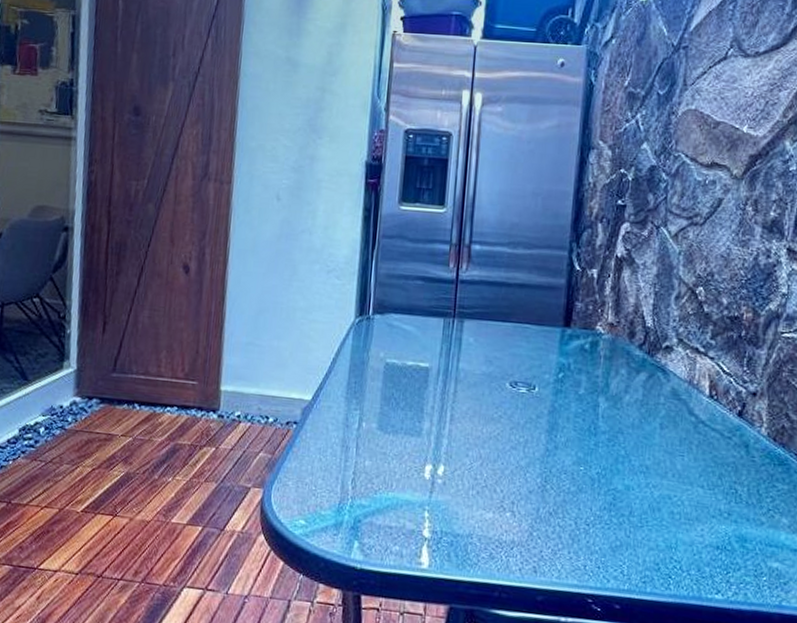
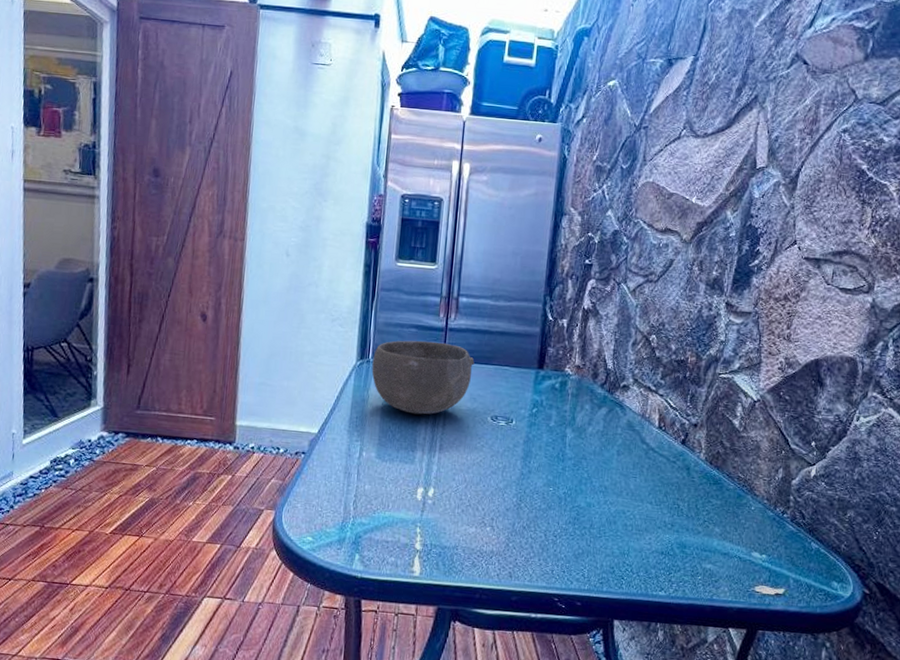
bowl: none [372,294,490,380] -> present [371,340,475,415]

